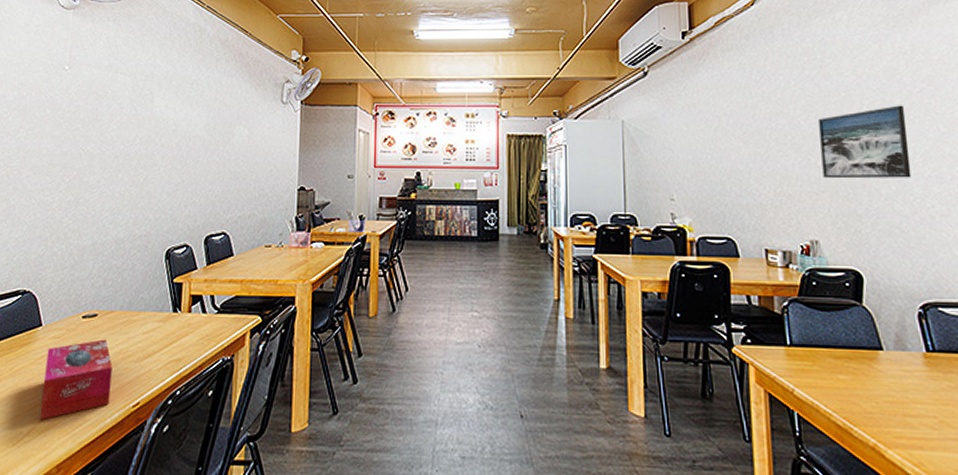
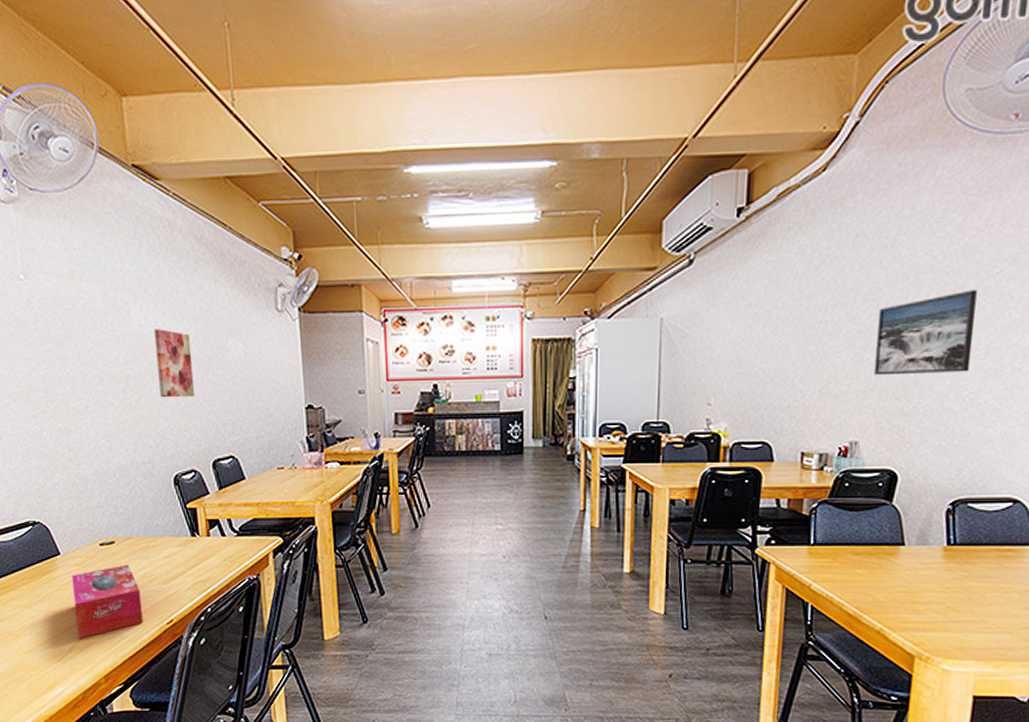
wall art: none [167,115,203,176] -> present [154,329,196,398]

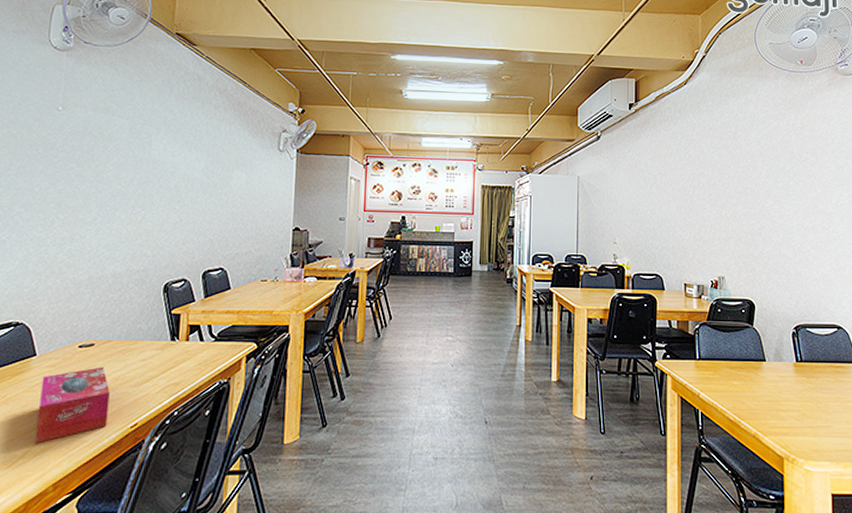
wall art: present [154,329,196,398] -> none [165,158,201,216]
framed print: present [874,289,977,376] -> none [730,171,795,229]

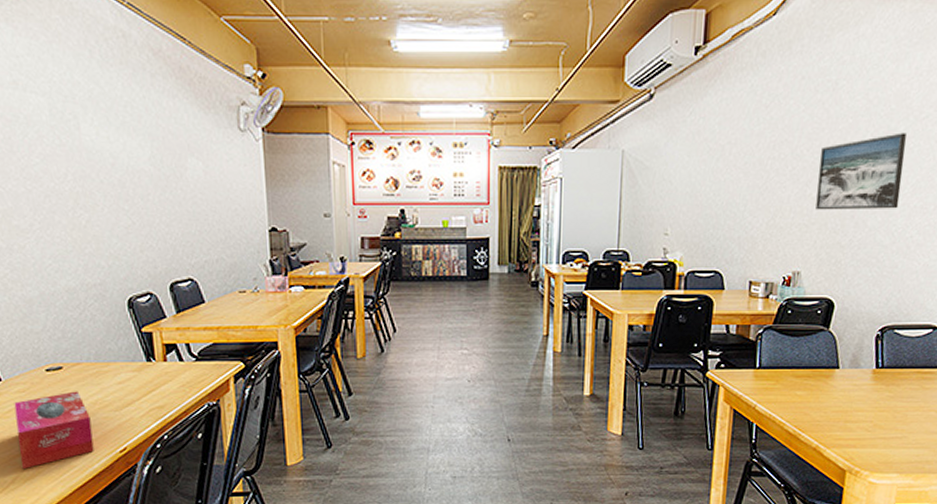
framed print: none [730,171,795,229] -> present [815,133,906,210]

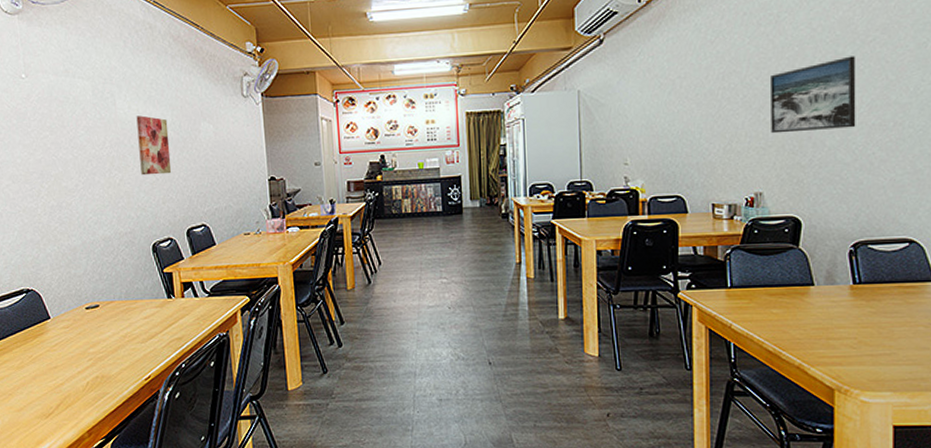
tissue box: present [14,391,94,469] -> none [60,326,124,396]
wall art: none [106,145,152,218] -> present [136,115,172,176]

